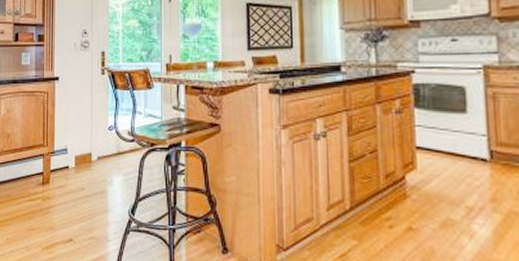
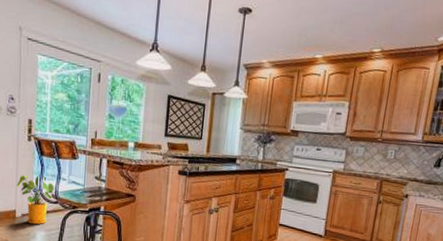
house plant: none [92,111,131,169] -> present [17,174,55,225]

